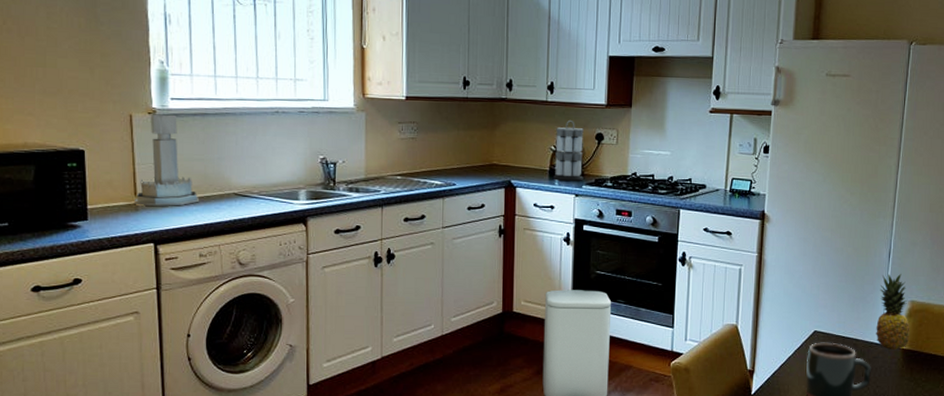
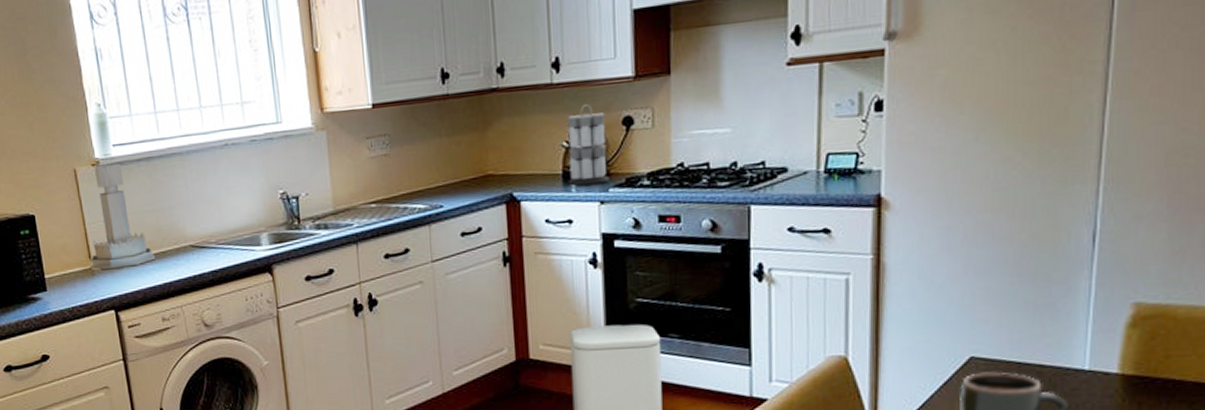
fruit: present [876,273,910,350] -> none [1074,263,1135,377]

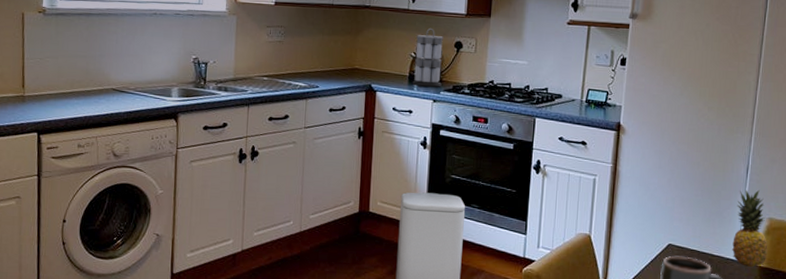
paper towel holder: present [90,163,156,270] -> none [22,13,81,99]
fruit: none [1074,263,1135,377] -> present [732,189,768,267]

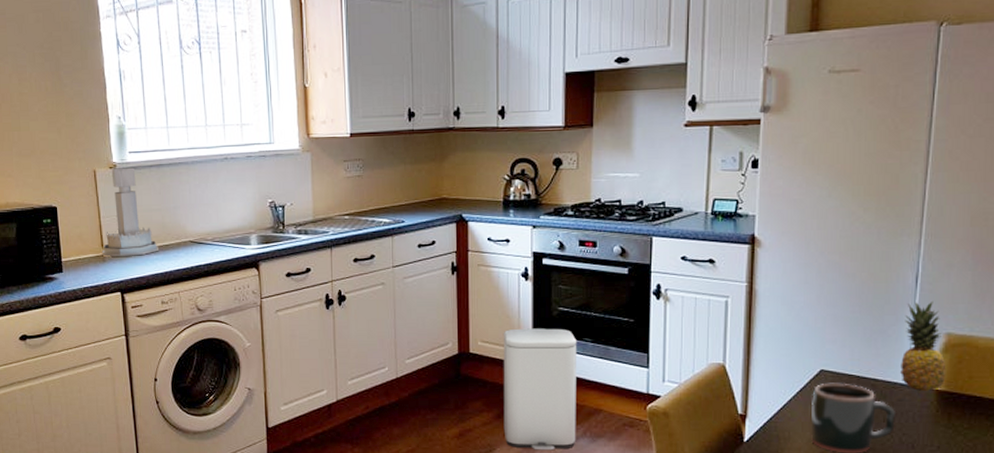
paper towel holder: none [22,13,81,99] -> present [102,167,160,258]
spice rack: present [413,28,443,87] -> none [508,146,541,212]

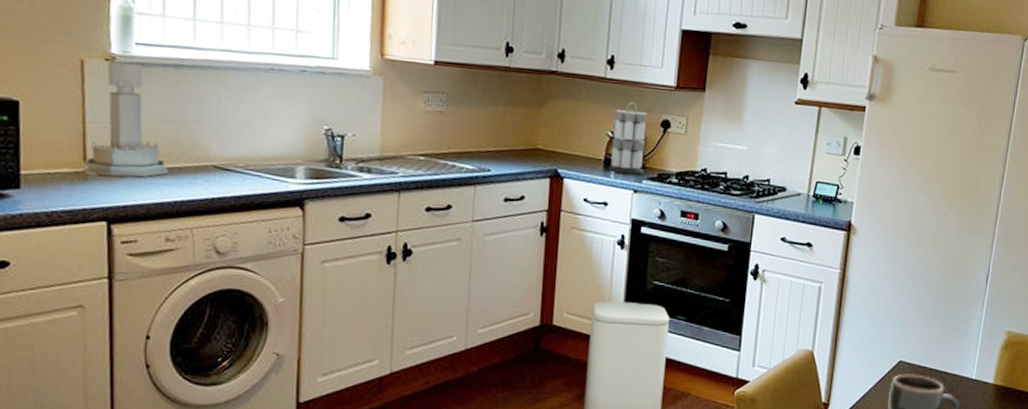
spice rack: none [508,146,541,212] -> present [609,102,647,175]
fruit: present [900,300,946,391] -> none [967,299,1005,385]

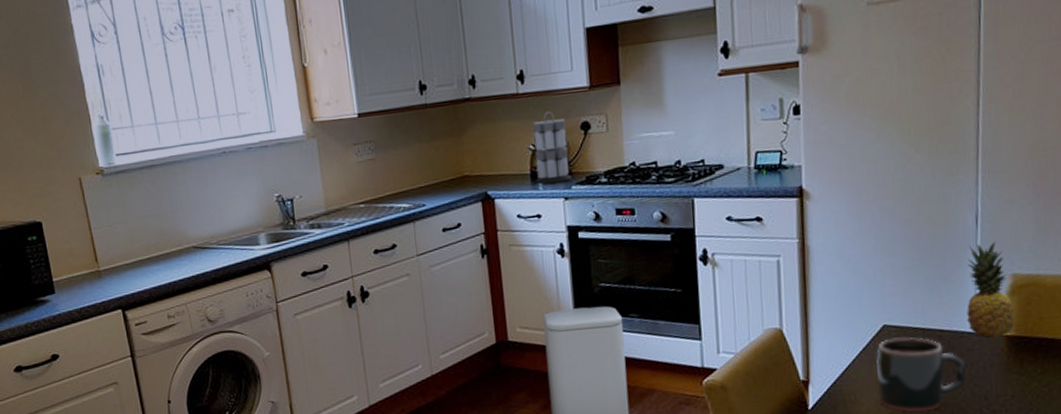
paper towel holder: present [83,61,169,178] -> none [97,171,160,272]
fruit: none [967,299,1005,385] -> present [966,240,1015,338]

